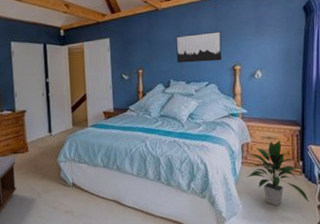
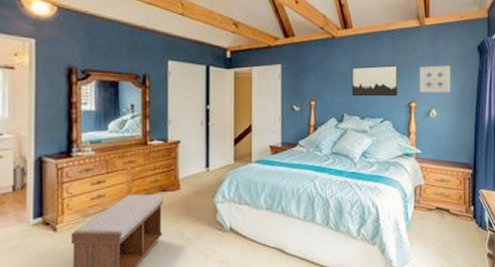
wall art: none [242,27,276,56] -> present [419,65,451,93]
indoor plant: present [247,140,309,207] -> none [419,183,479,255]

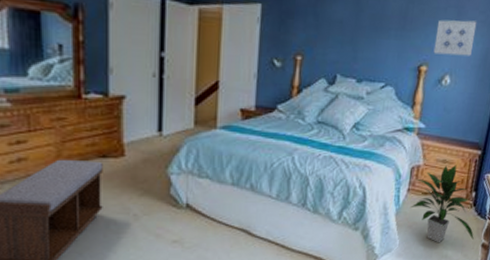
wall art: present [352,66,398,97] -> none [349,14,412,57]
indoor plant: none [419,183,479,255] -> present [411,165,474,243]

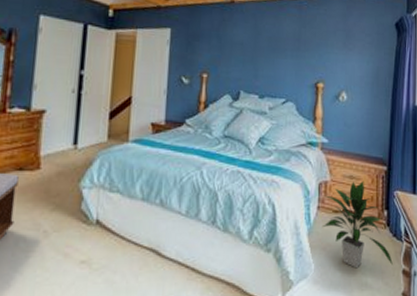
wall art: present [433,19,477,57] -> none [328,41,365,74]

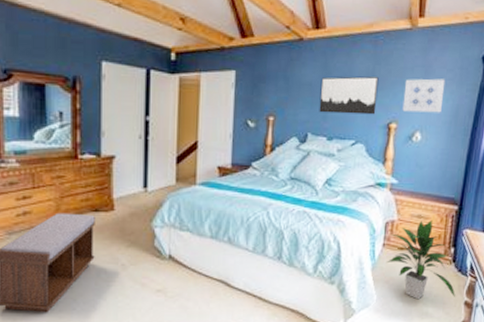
wall art: none [250,37,305,74] -> present [319,76,379,115]
wall art: none [328,41,365,74] -> present [402,78,446,113]

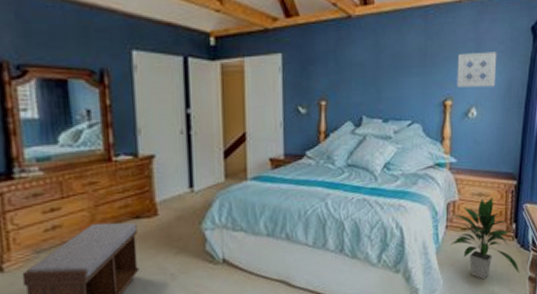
wall art: present [319,76,379,115] -> none [372,53,431,94]

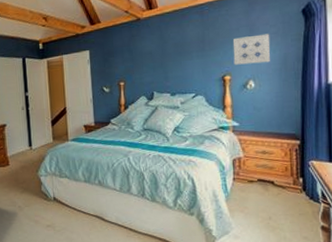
indoor plant: present [451,197,519,280] -> none [239,155,311,226]

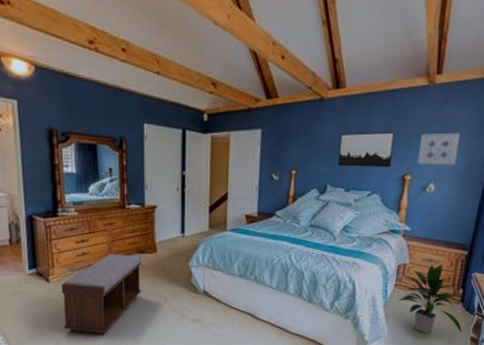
wall art: none [159,40,210,75] -> present [337,132,395,168]
indoor plant: none [239,155,311,226] -> present [398,264,462,334]

